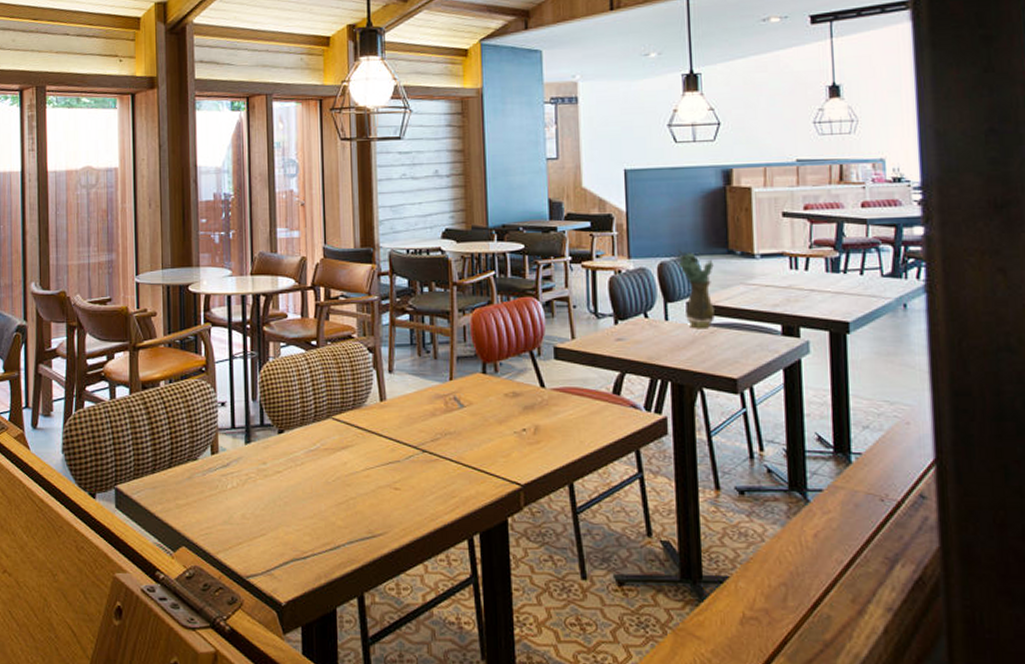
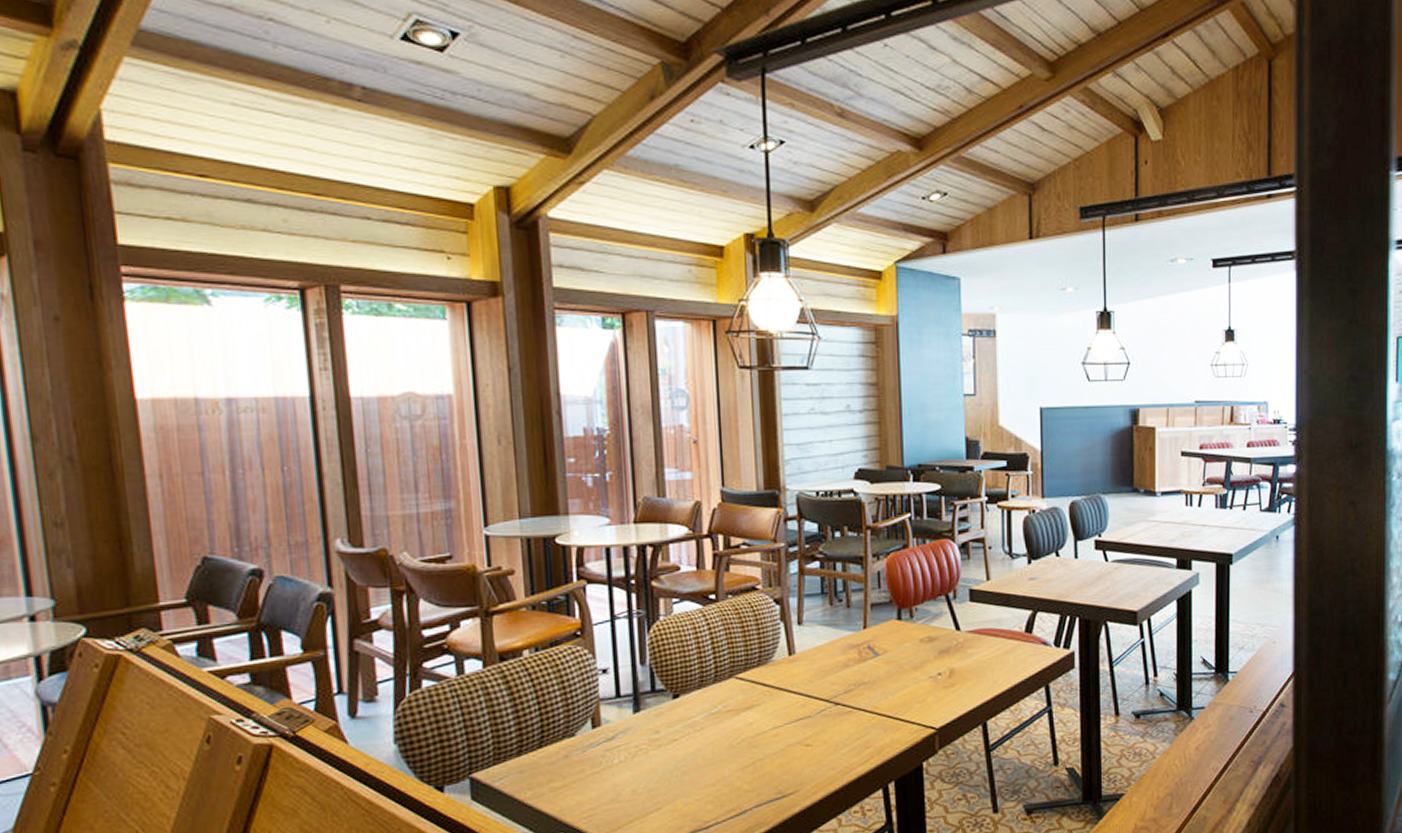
vase: present [677,250,715,329] -> none [1087,489,1120,566]

